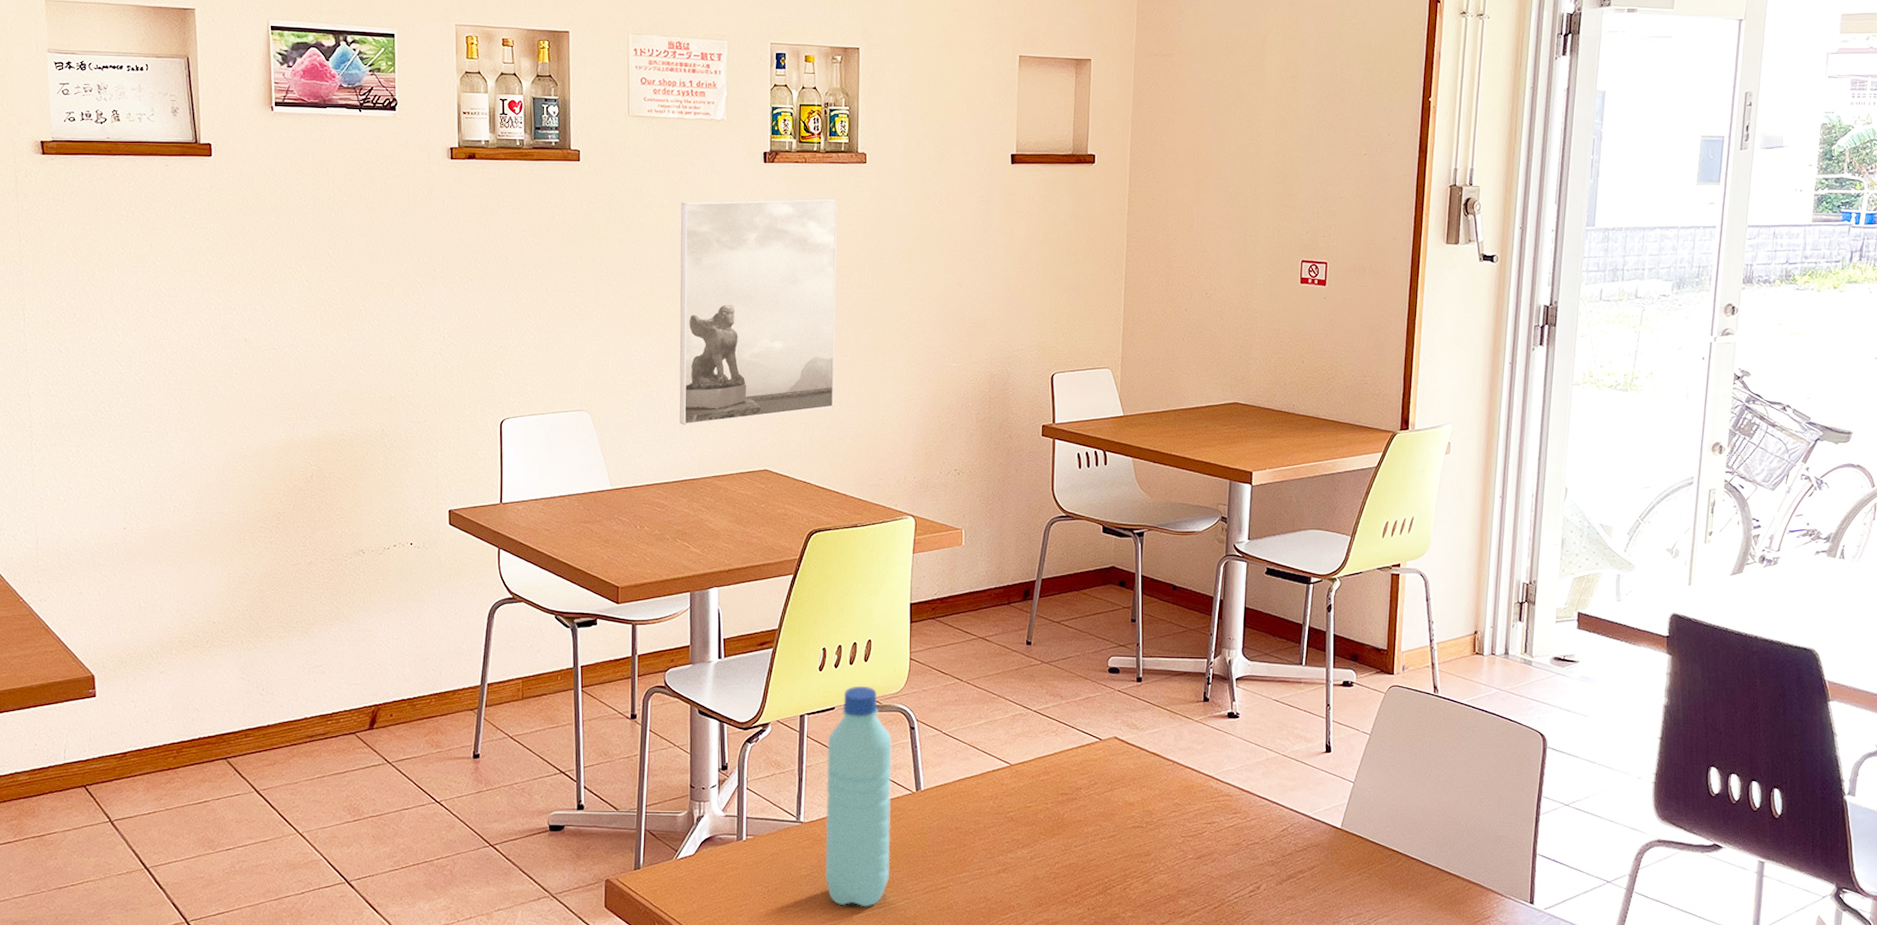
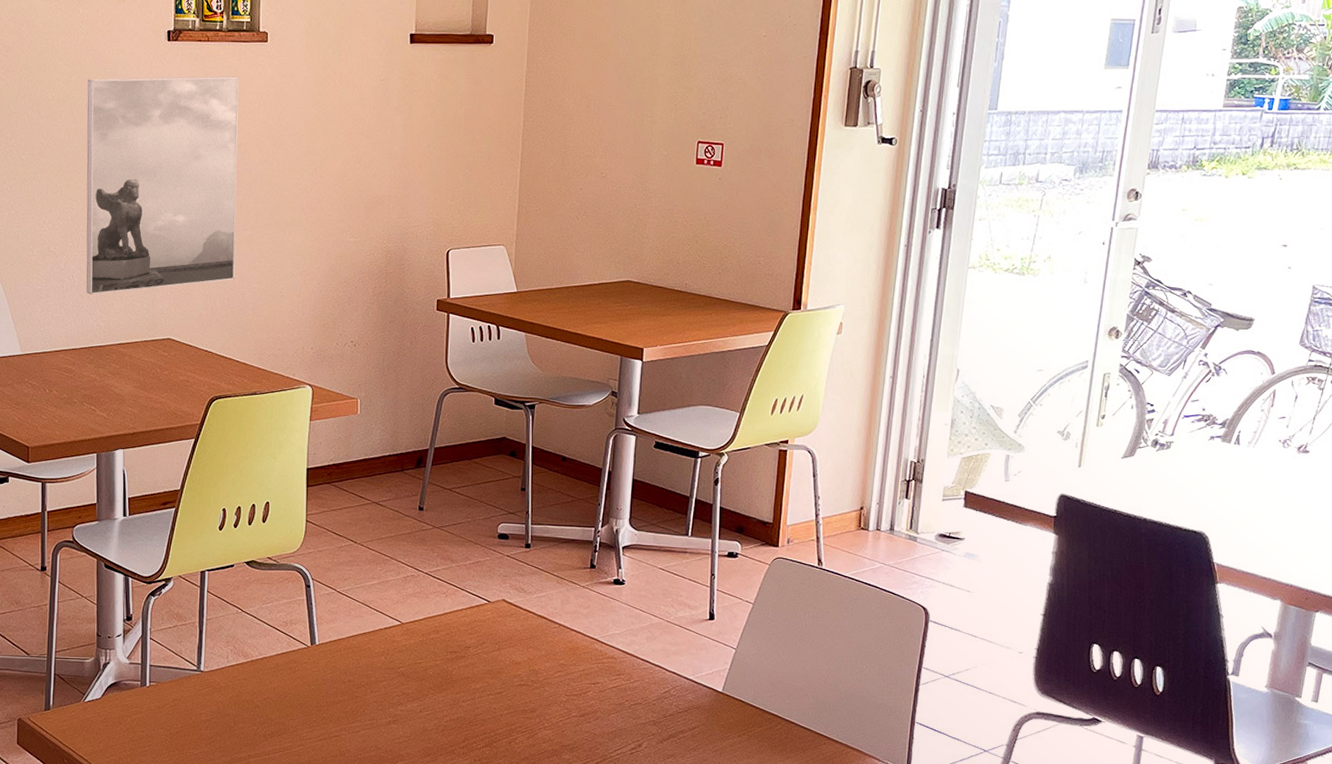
water bottle: present [825,685,892,907] -> none [224,545,288,752]

